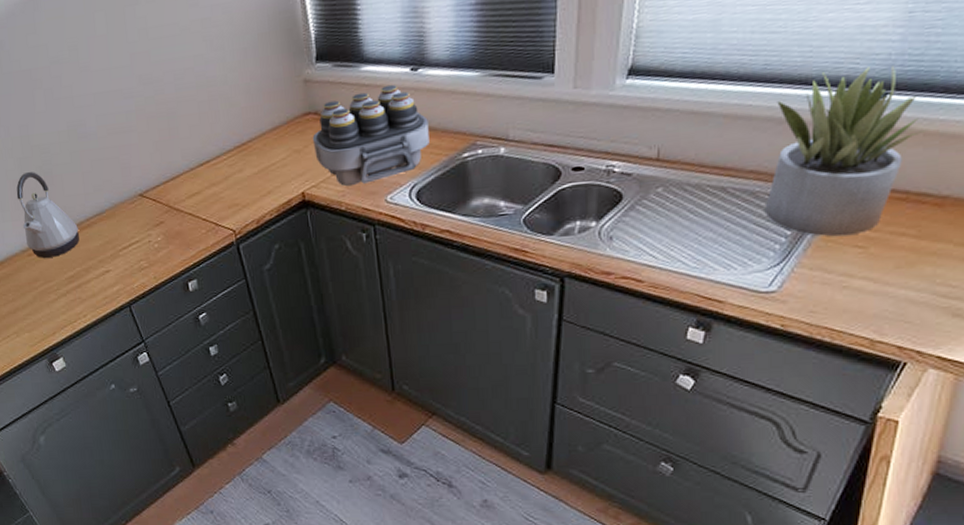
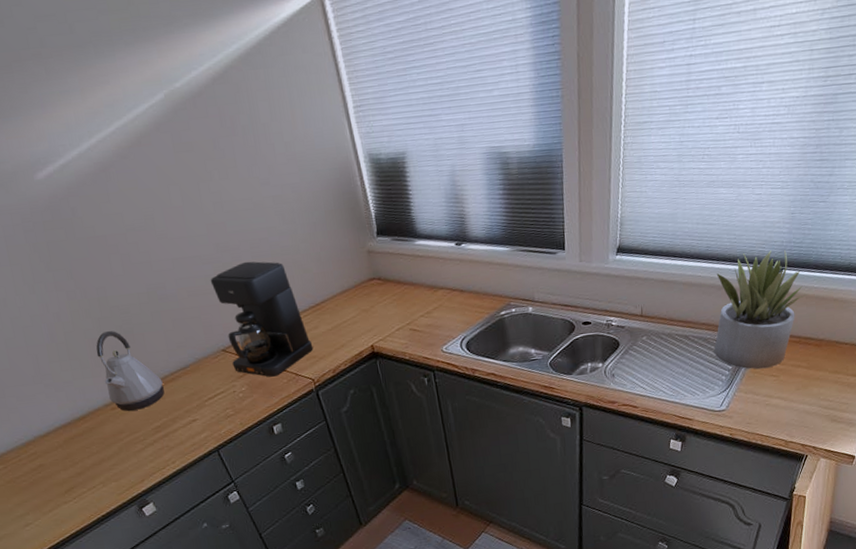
coffee maker: none [131,94,237,226] -> present [210,261,314,377]
spice rack: present [312,84,430,186] -> none [377,256,474,339]

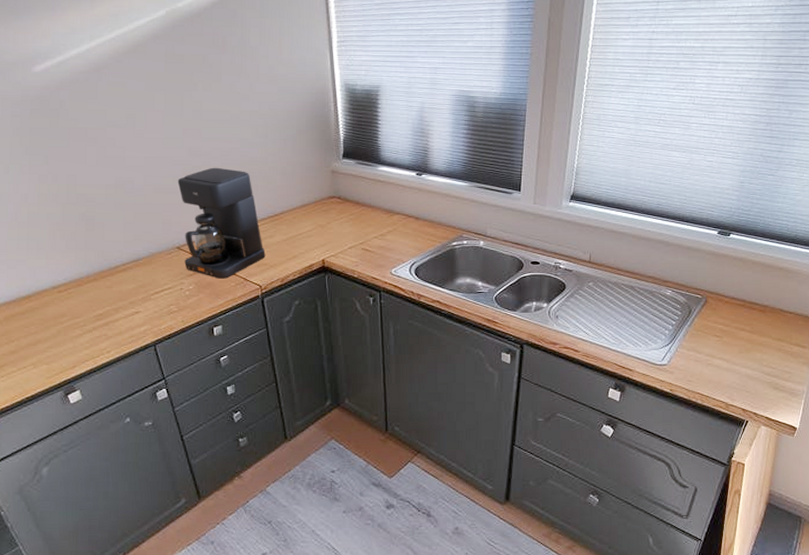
kettle: present [96,331,165,411] -> none [55,217,113,295]
succulent plant: present [714,250,807,369] -> none [658,213,753,328]

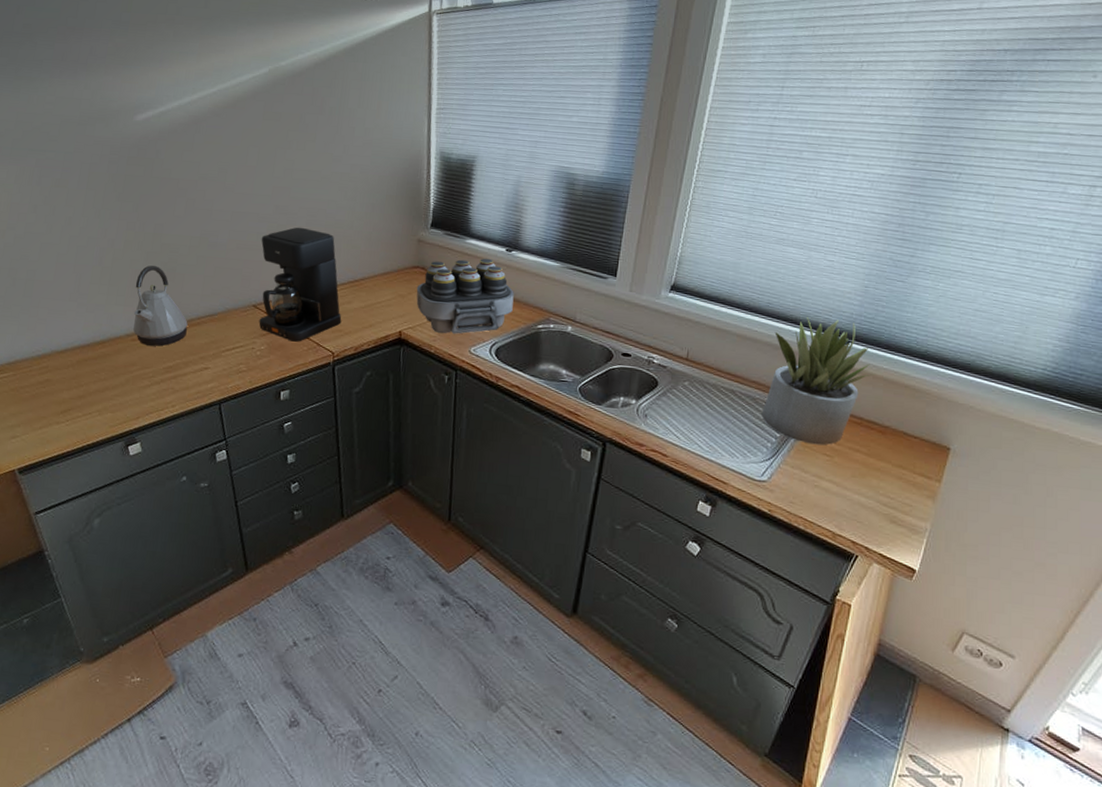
kettle: none [55,217,113,295] -> present [133,265,188,347]
spice rack: none [335,183,427,258] -> present [416,258,514,334]
succulent plant: none [658,213,753,328] -> present [761,316,874,445]

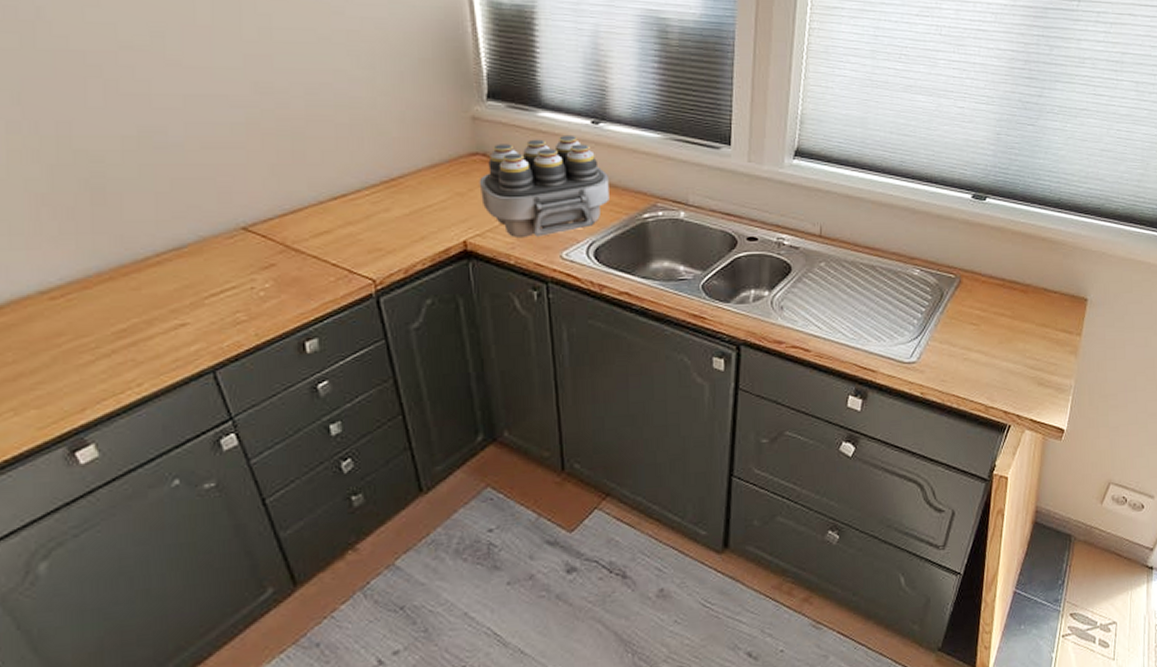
kettle: present [133,265,188,347] -> none [39,185,141,304]
coffee maker: present [259,227,342,342] -> none [238,111,380,272]
succulent plant: present [761,316,874,445] -> none [905,172,1012,315]

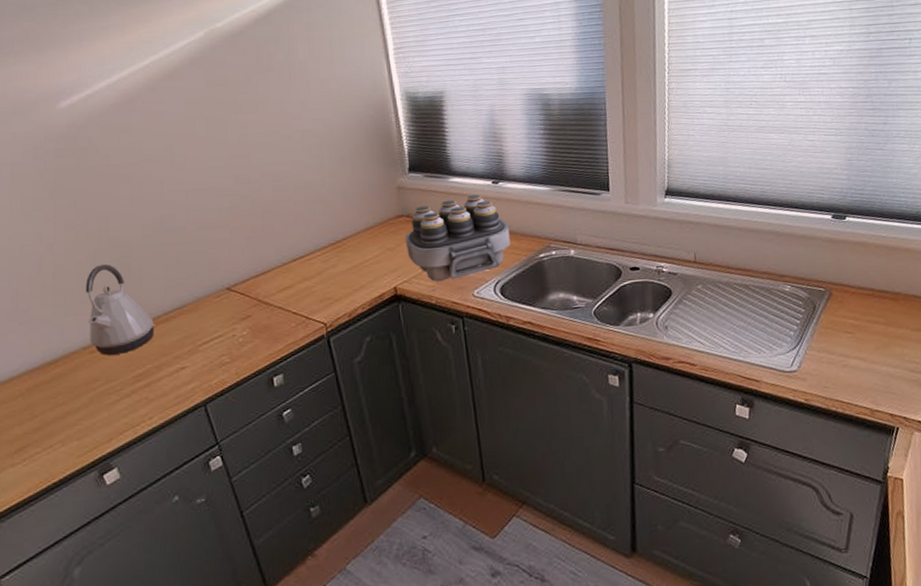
kettle: none [39,185,141,304] -> present [85,264,154,356]

